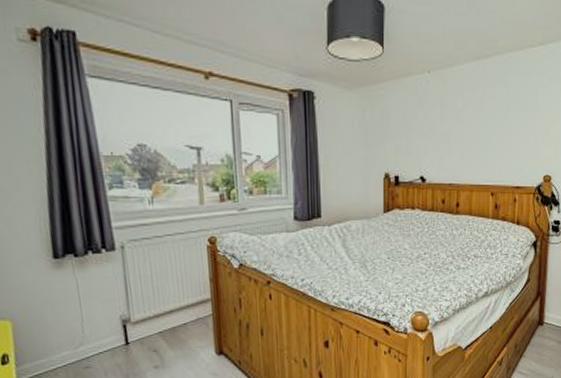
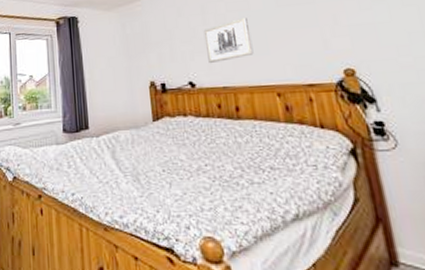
wall art: none [440,117,480,161] -> present [203,18,254,64]

